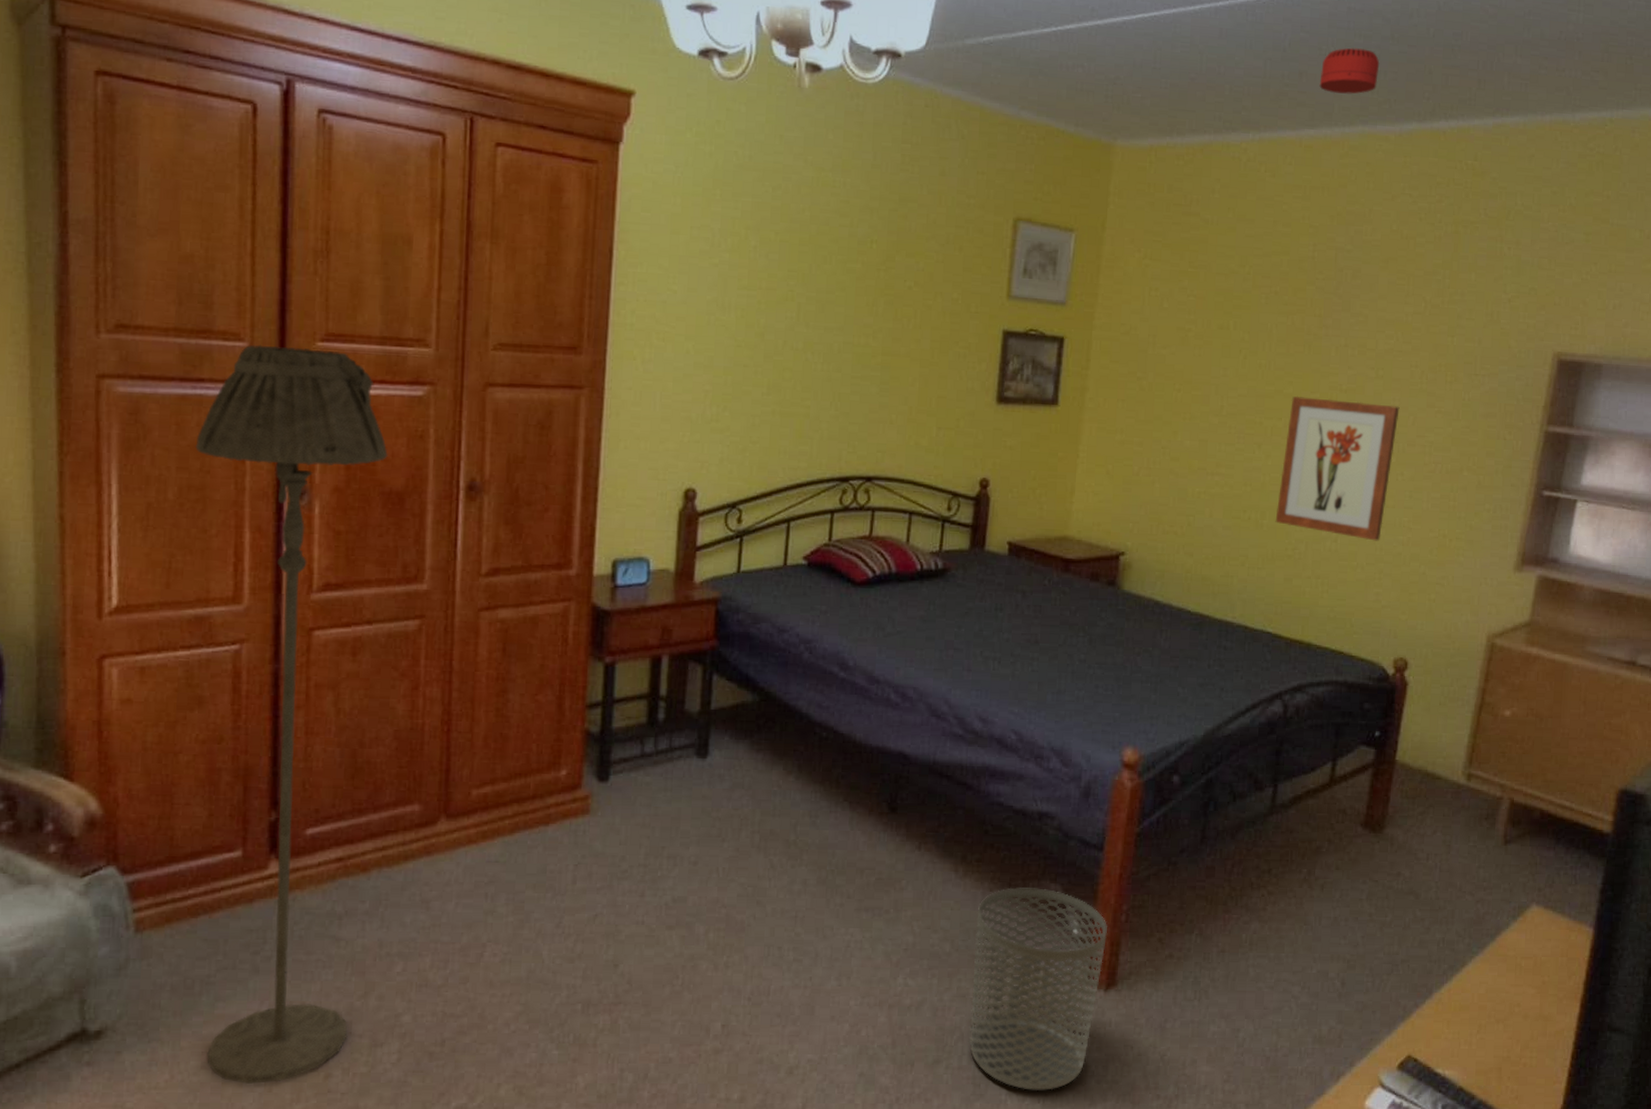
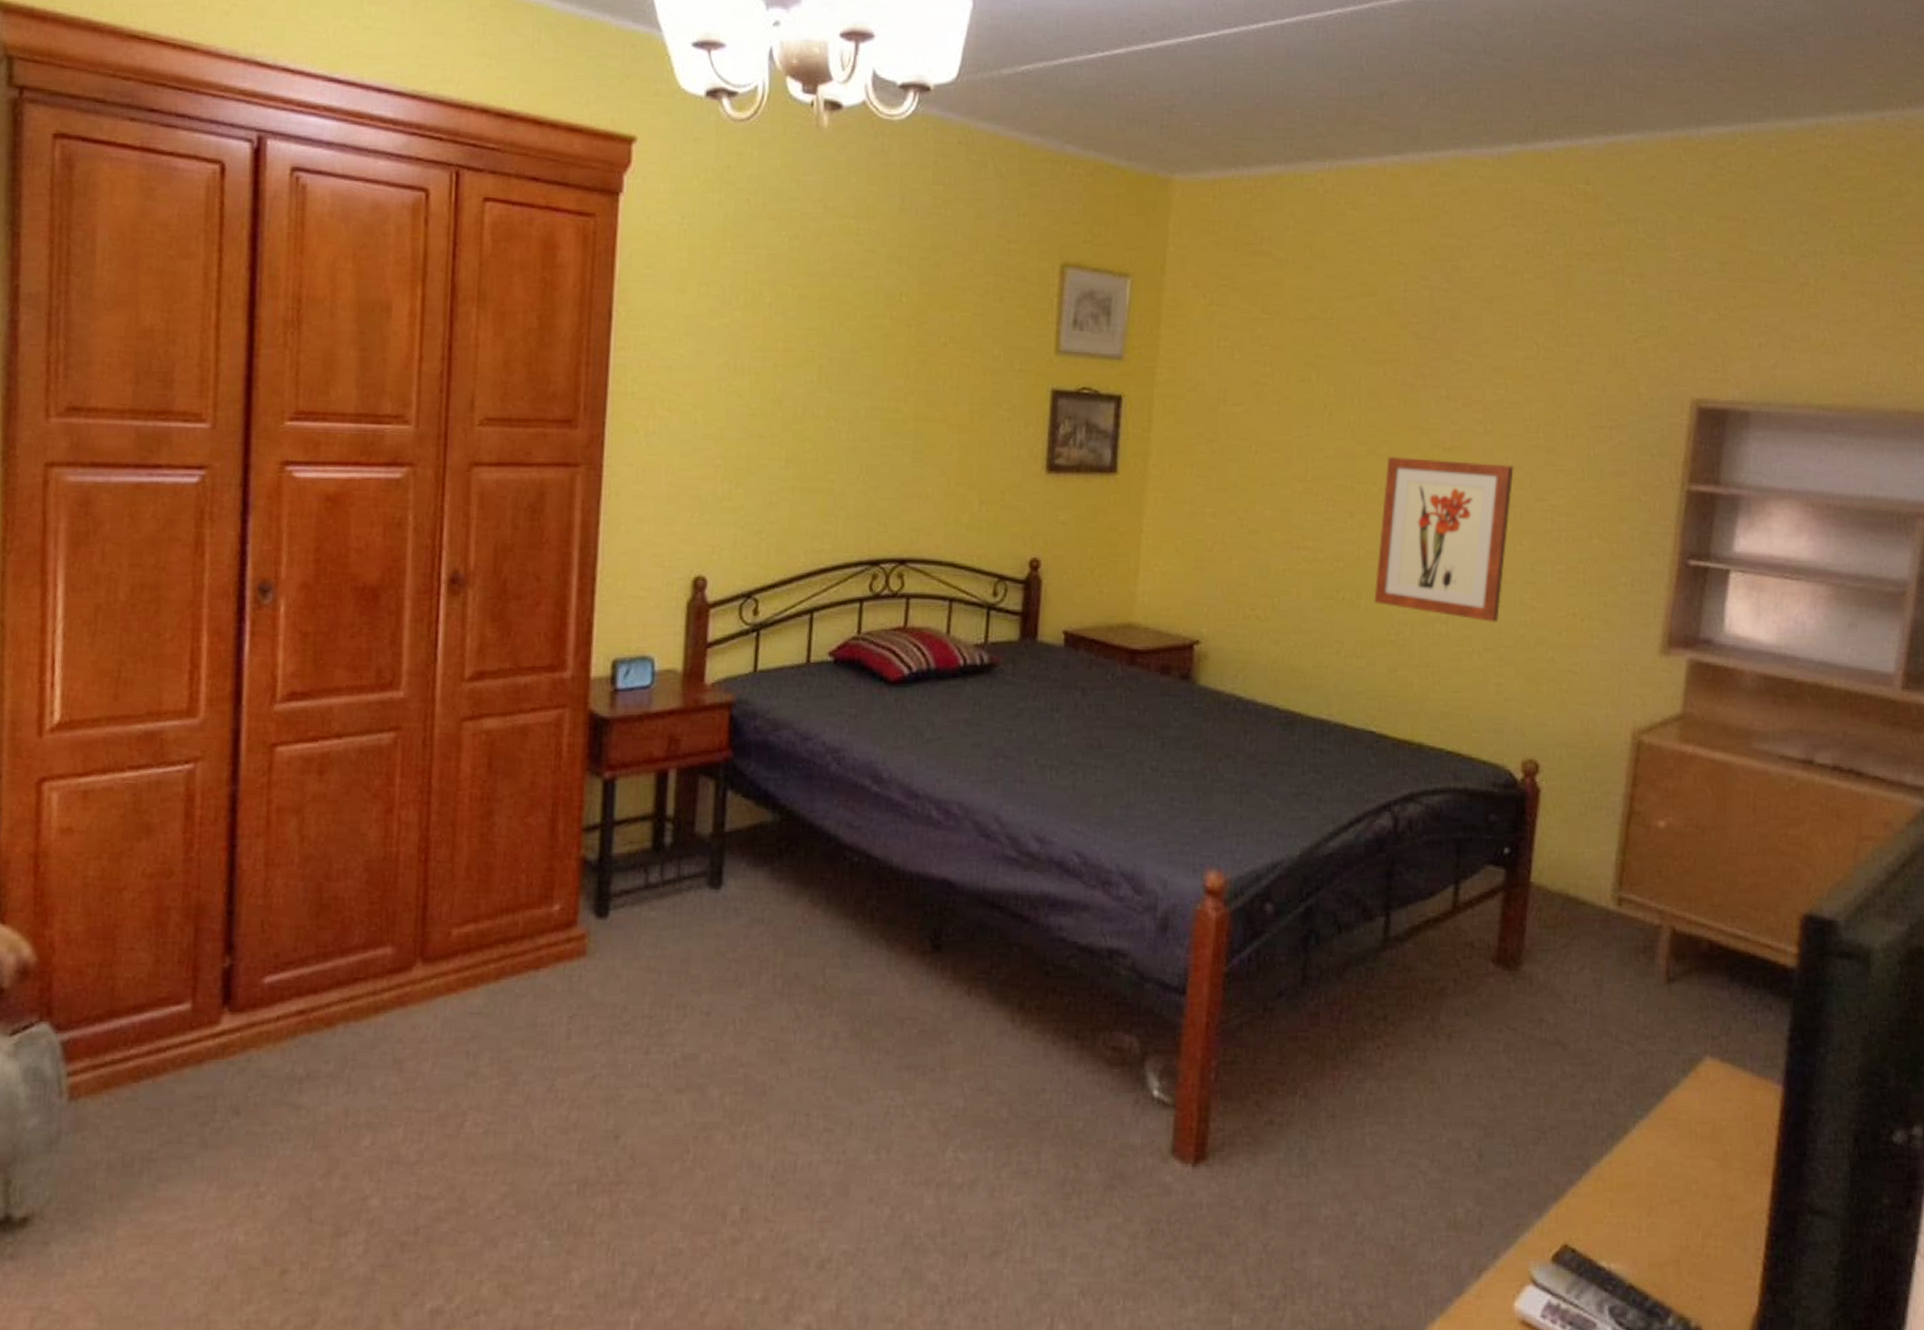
floor lamp: present [195,345,388,1085] -> none [146,425,362,1282]
waste bin: present [969,887,1107,1090] -> none [1033,1040,1194,1289]
smoke detector: present [1319,48,1380,94] -> none [1403,64,1471,115]

